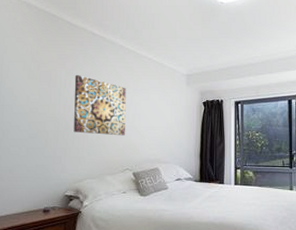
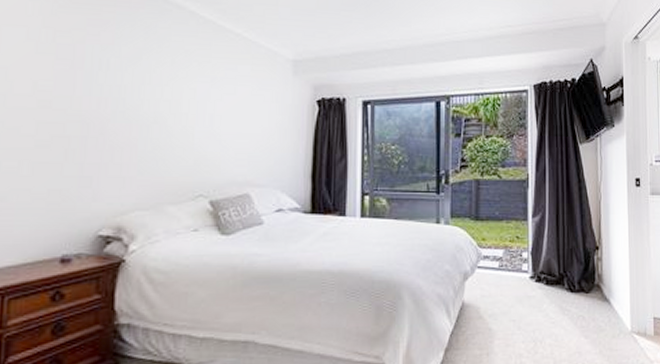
wall art: present [73,75,126,136] -> none [113,52,200,146]

